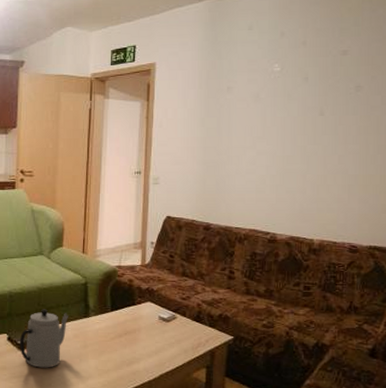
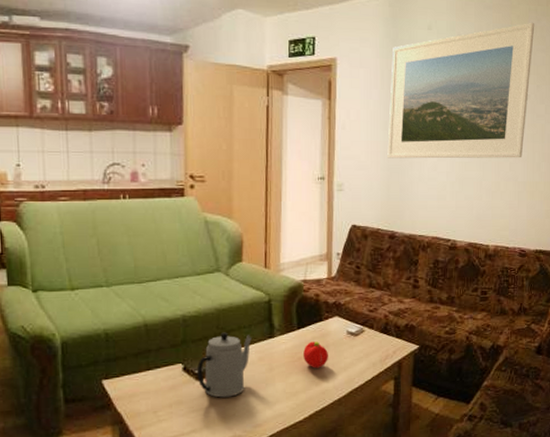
fruit: none [116,324,140,350] -> present [303,341,328,368]
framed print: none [204,13,369,153] -> present [387,22,535,159]

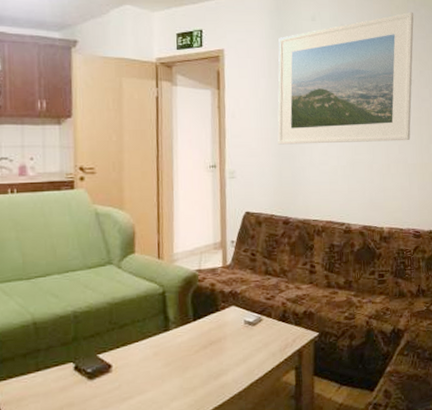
teapot: present [196,332,252,398] -> none [89,327,146,398]
fruit: present [303,341,328,368] -> none [200,333,226,361]

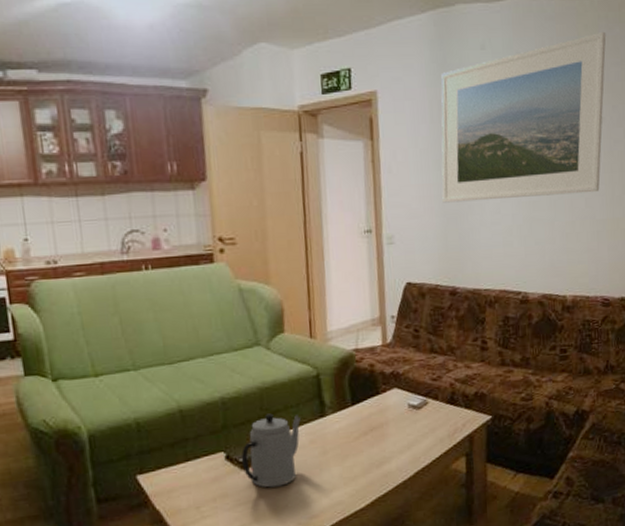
teapot: none [89,327,146,398] -> present [241,413,301,488]

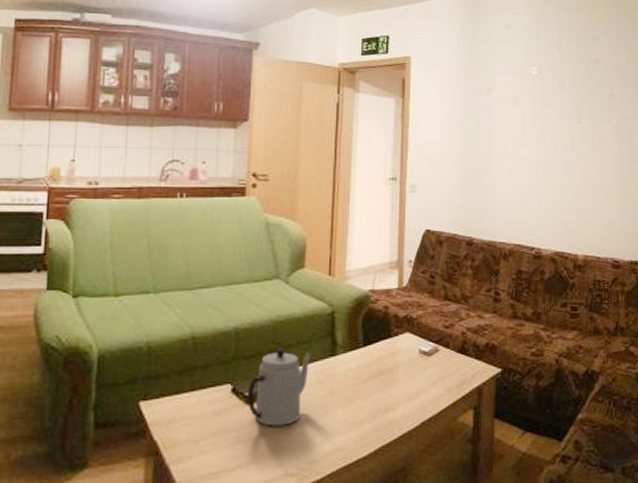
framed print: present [441,31,606,203] -> none [464,23,617,161]

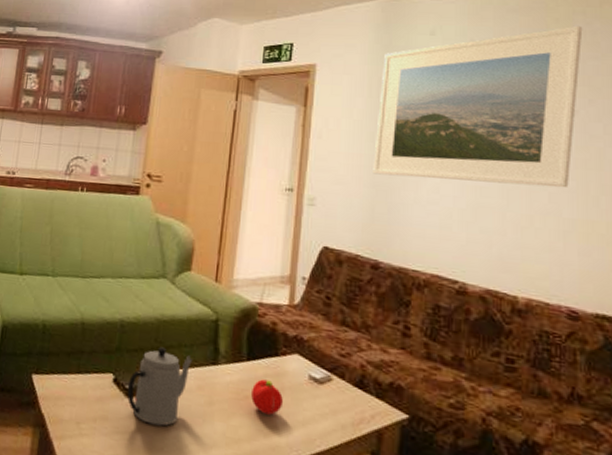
fruit: none [369,361,397,393] -> present [251,379,283,415]
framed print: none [464,23,617,161] -> present [373,25,583,188]

